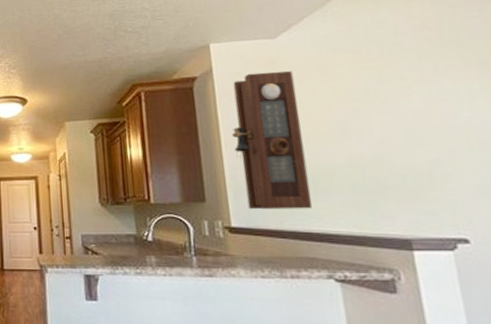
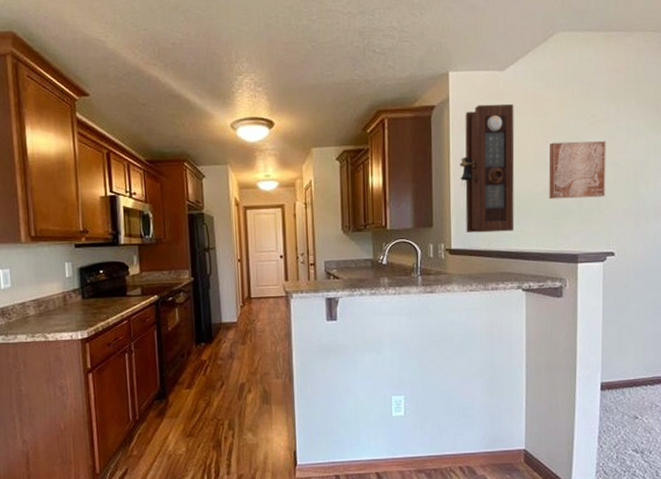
wall art: none [346,105,438,173] -> present [549,140,606,200]

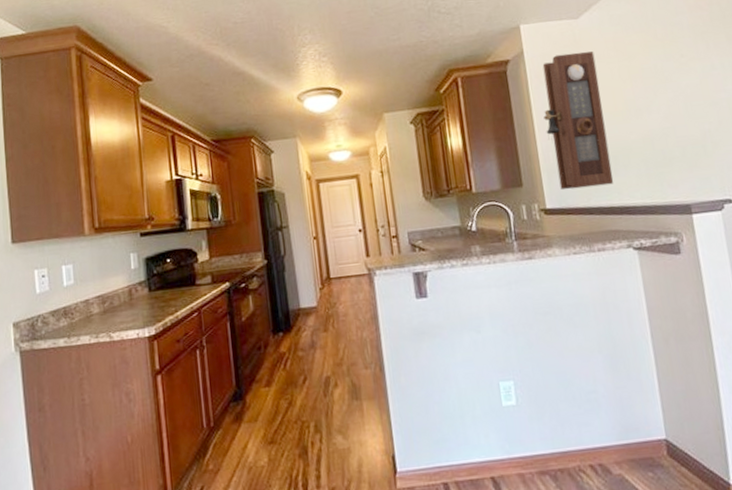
wall art: present [549,140,606,200] -> none [639,80,710,147]

